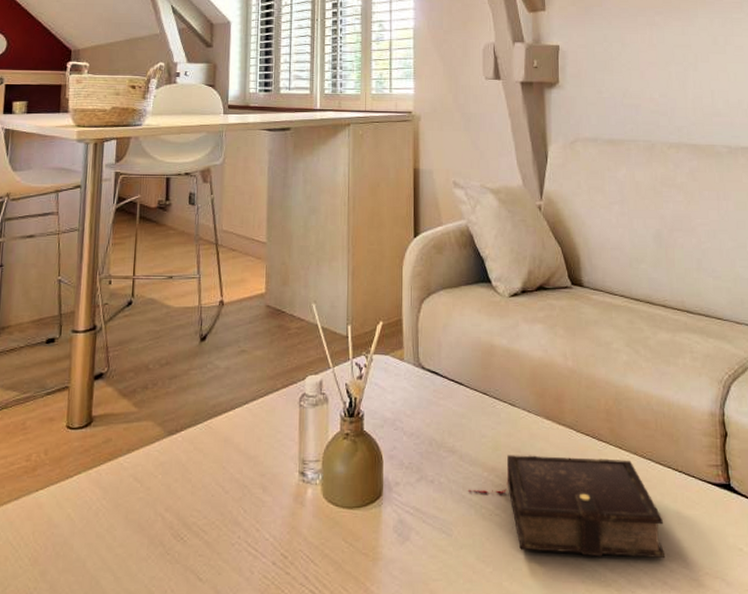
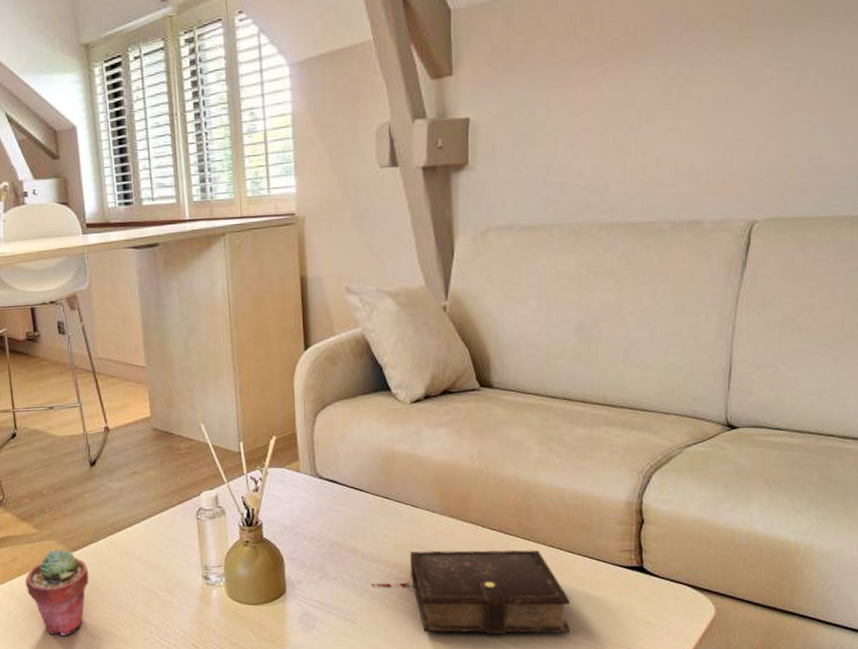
potted succulent: none [114,430,183,537] -> present [25,548,89,636]

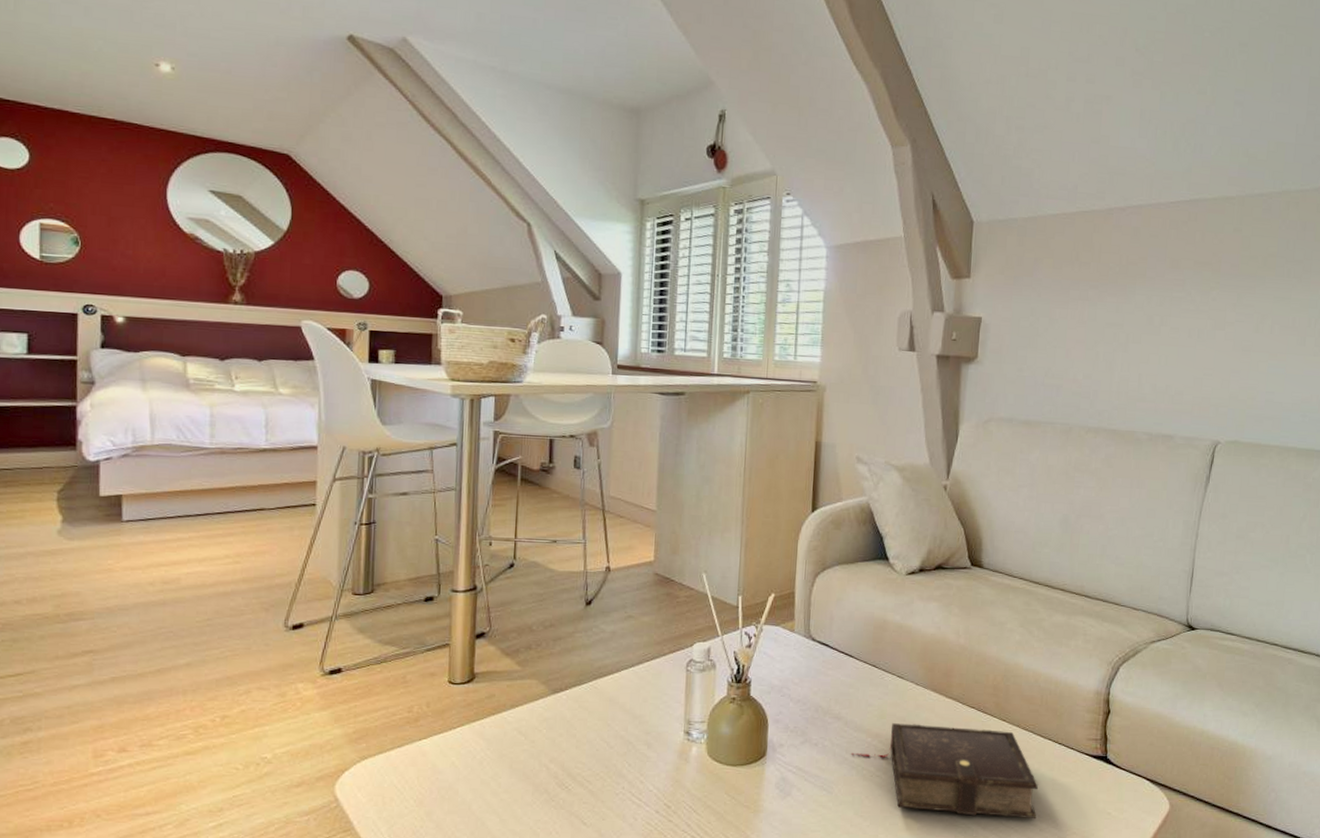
potted succulent: present [25,548,89,636] -> none [498,688,567,784]

